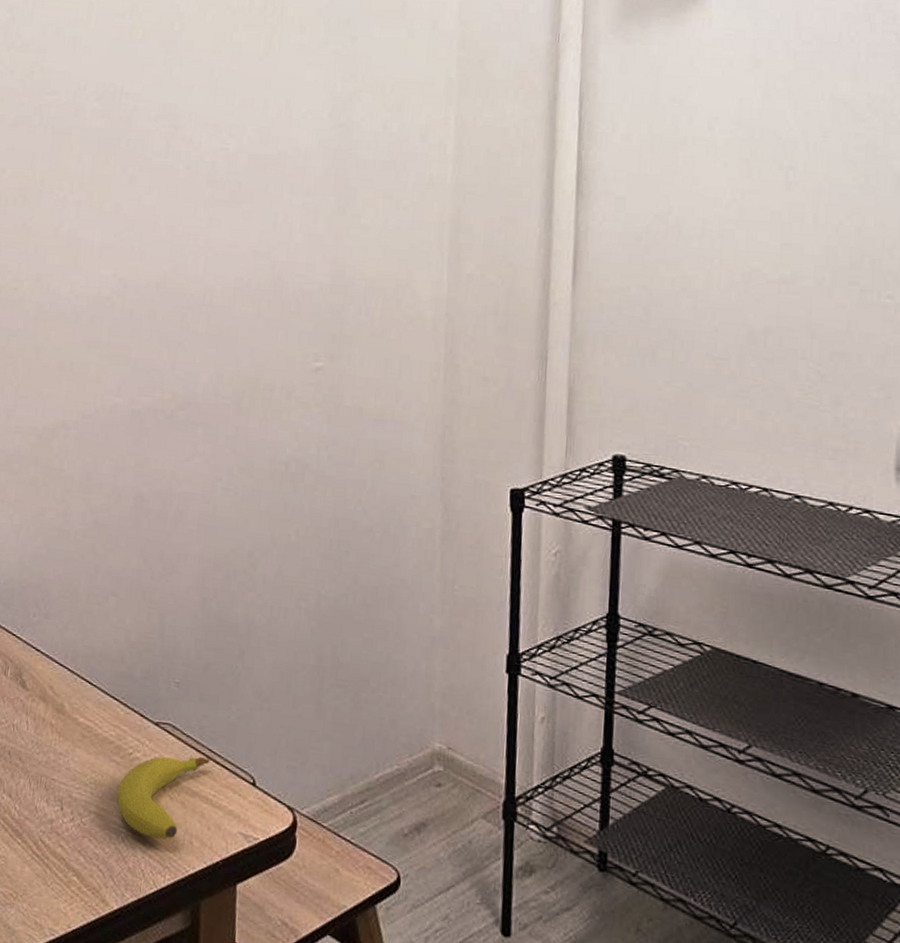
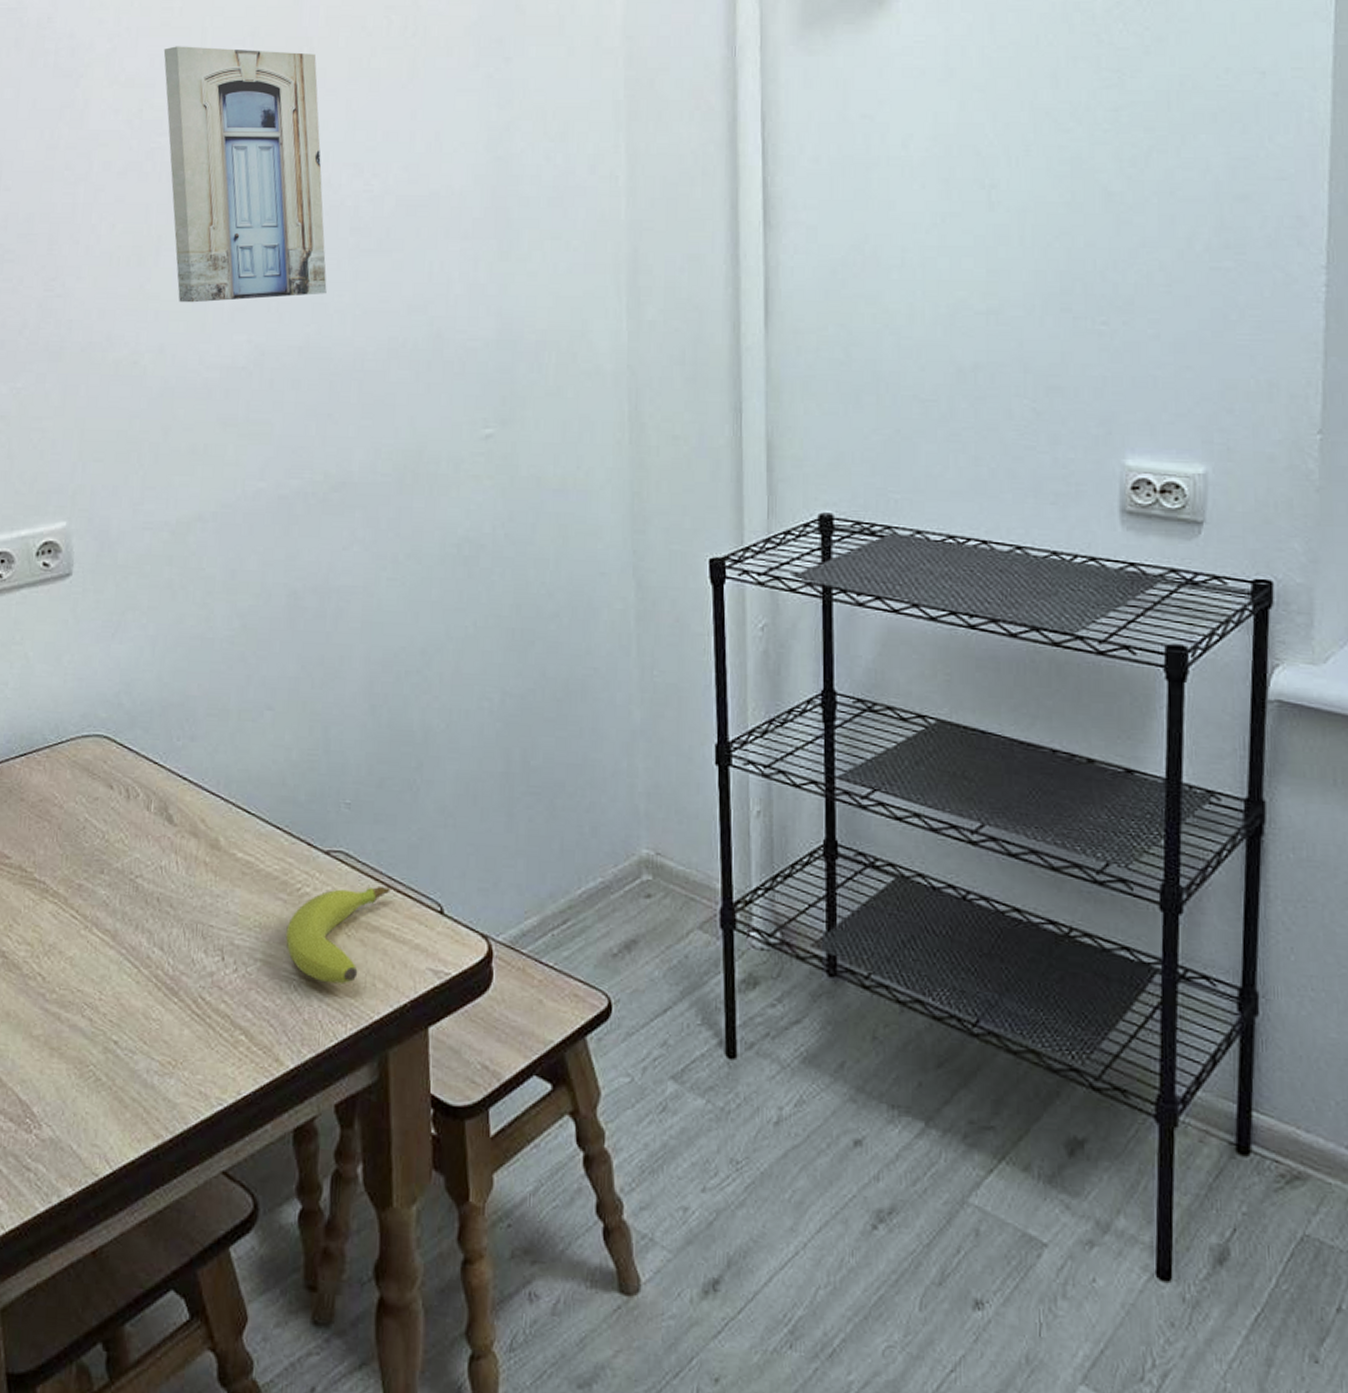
wall art: none [54,17,186,240] -> present [163,46,327,303]

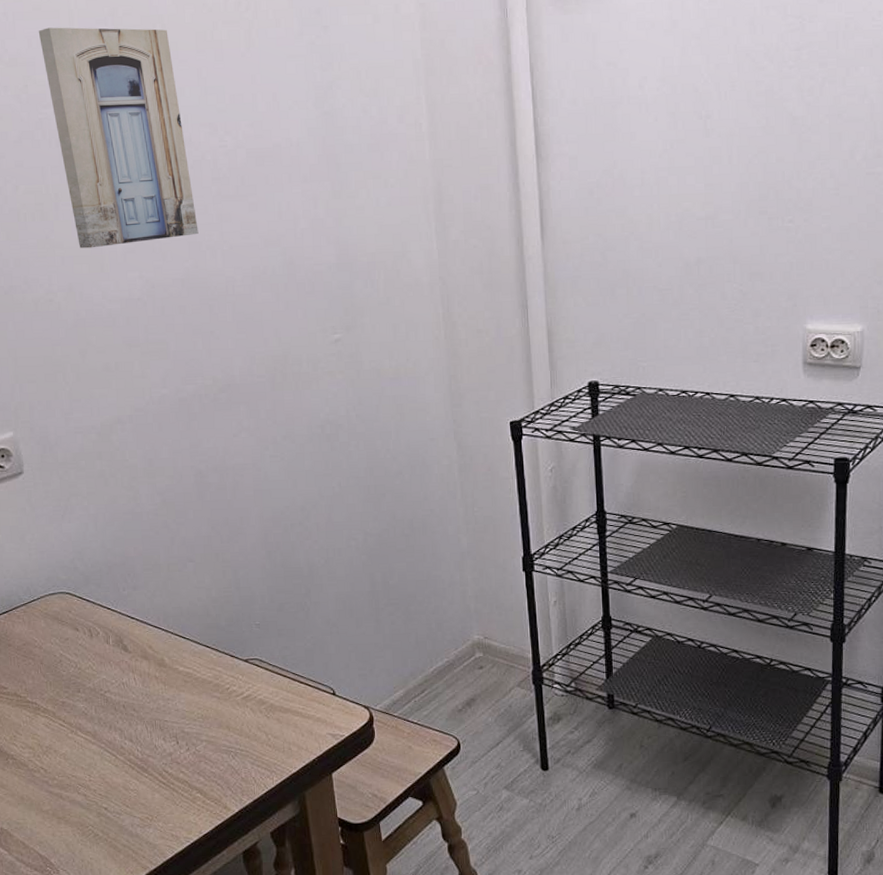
fruit: present [286,885,391,984] -> none [222,680,295,751]

